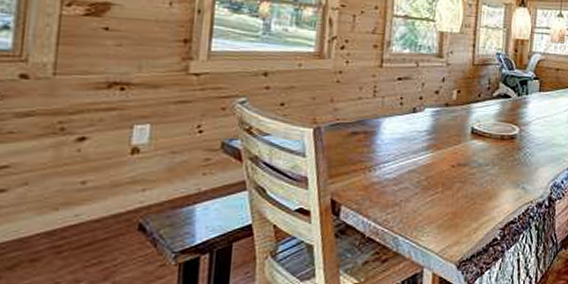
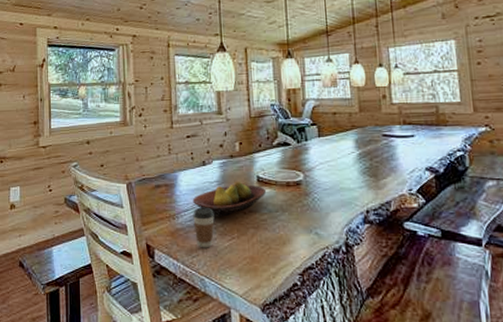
coffee cup: none [393,158,419,204] -> present [193,207,215,248]
fruit bowl: none [395,131,480,170] -> present [192,181,267,217]

